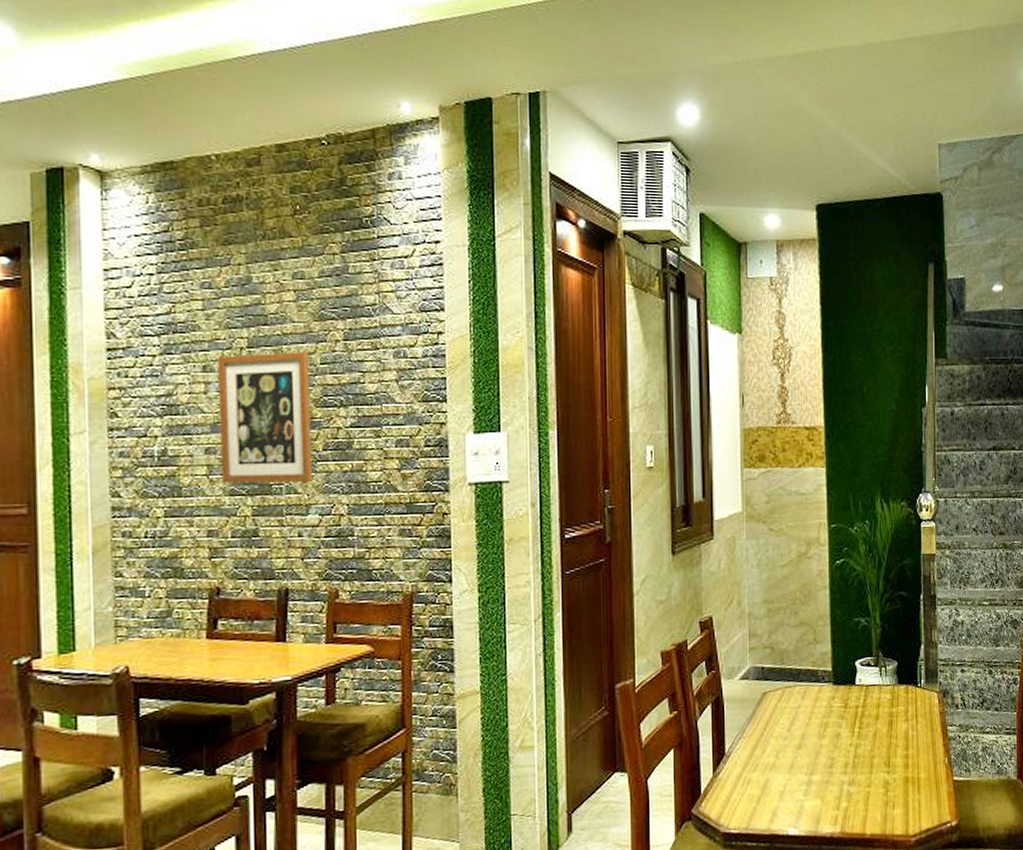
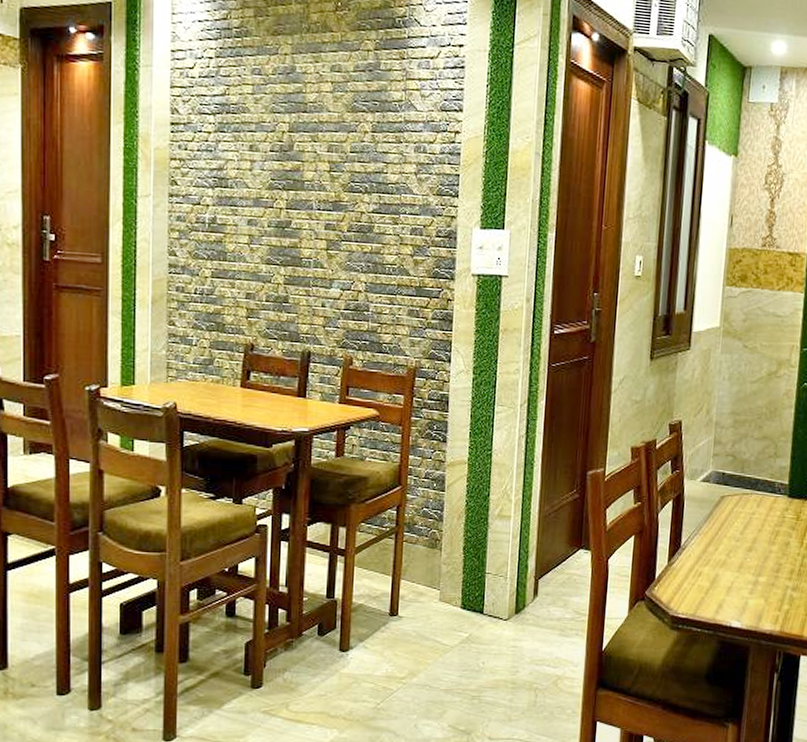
wall art: present [217,352,312,484] -> none [260,137,341,258]

